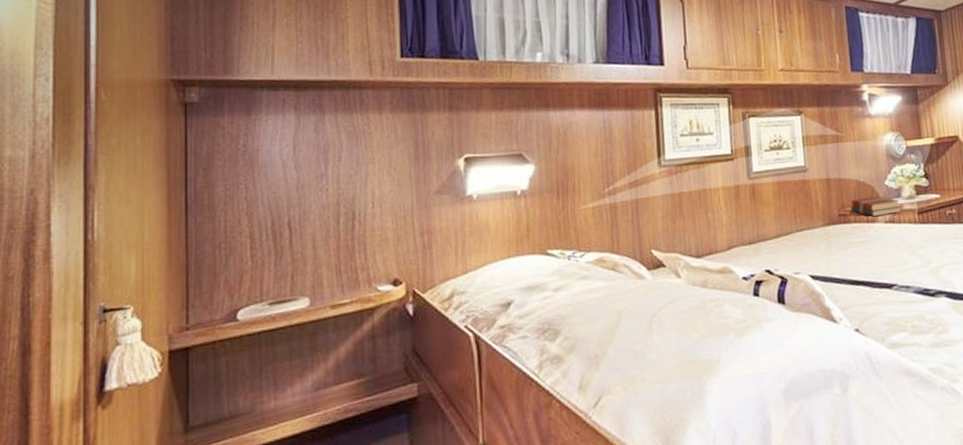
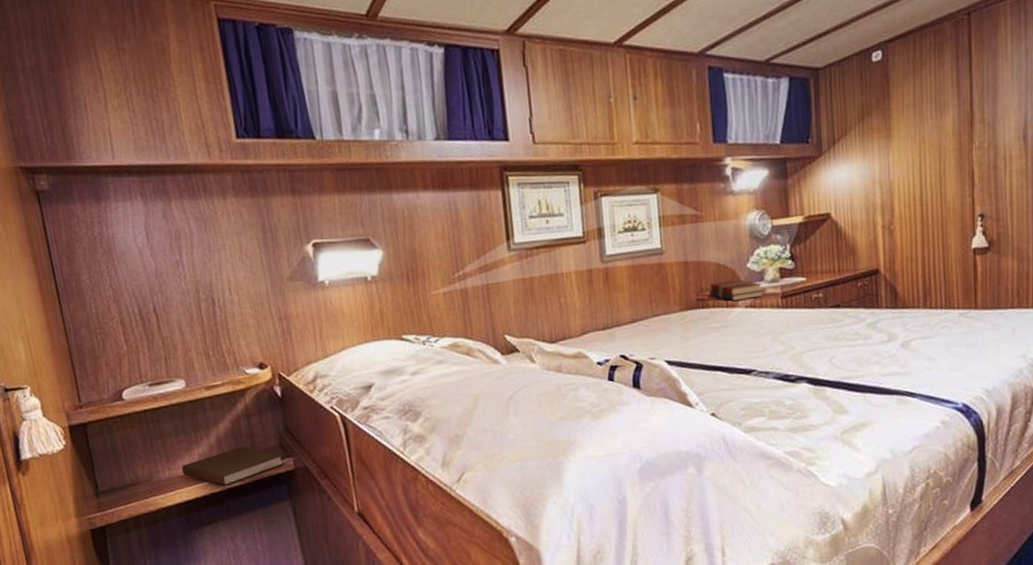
book: none [290,371,408,417] -> present [181,446,286,486]

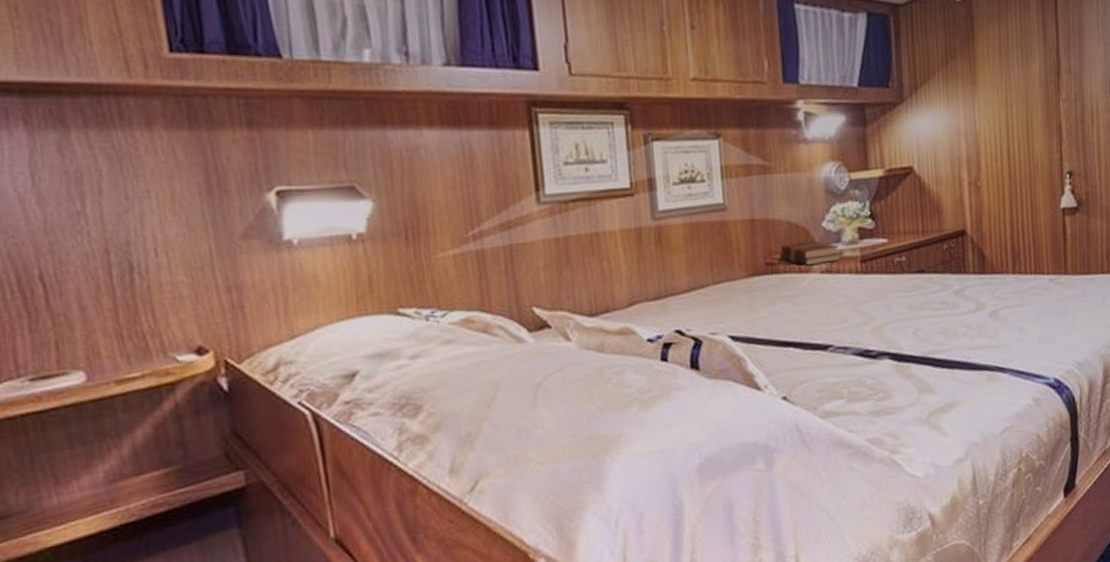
book: present [181,446,286,486] -> none [77,458,233,513]

